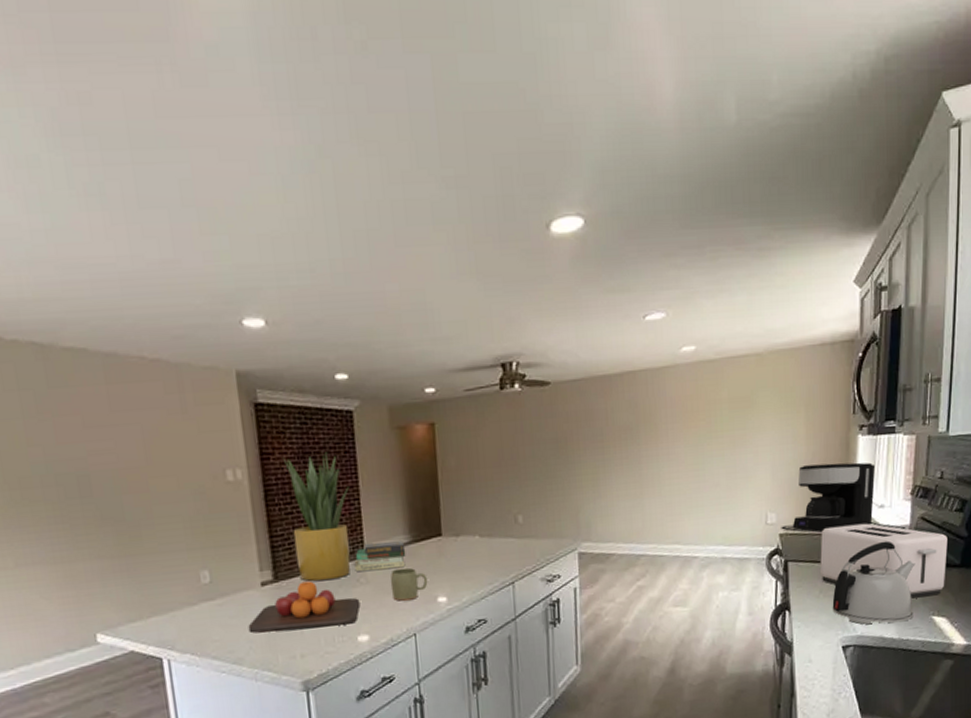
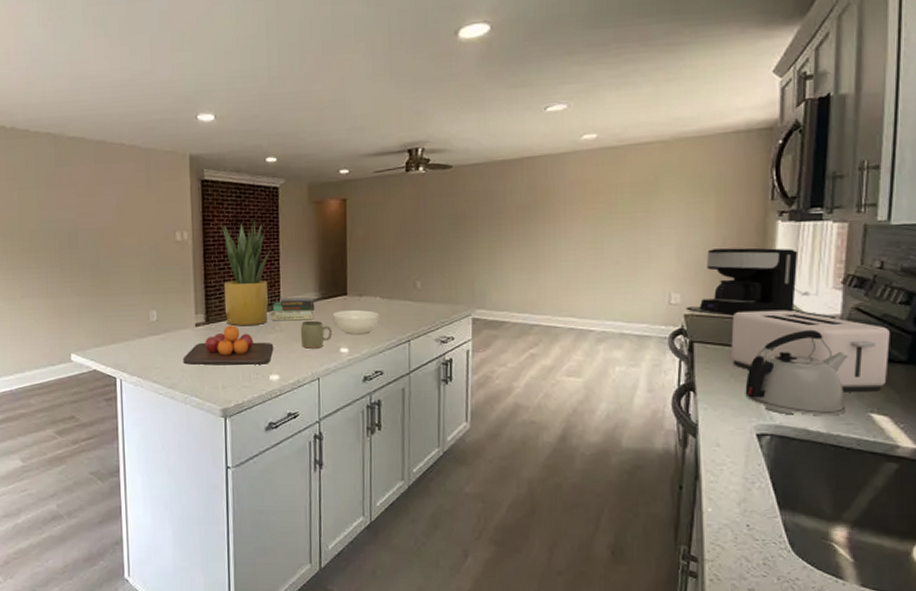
bowl: none [426,551,481,581] -> present [332,309,380,335]

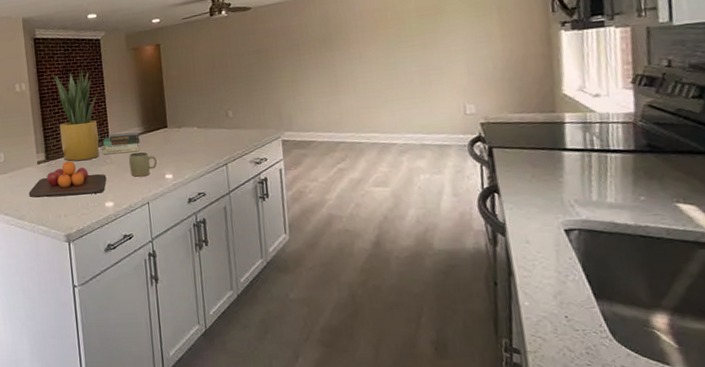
bowl: present [332,309,380,335] -> none [155,139,199,162]
coffee maker: present [686,247,836,320] -> none [481,55,630,122]
toaster: present [731,309,890,392] -> none [527,111,689,185]
kettle: present [745,329,848,416] -> none [547,128,652,210]

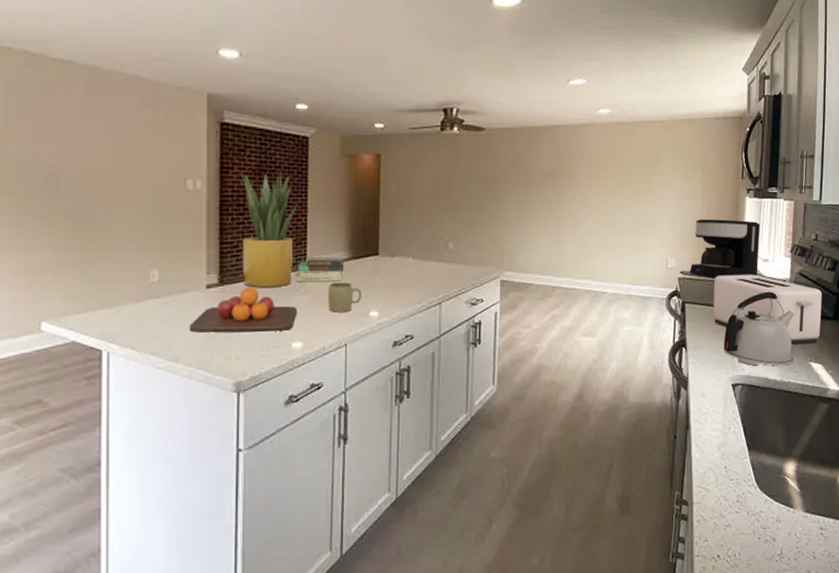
coffee maker: none [481,55,630,122] -> present [679,219,787,283]
toaster: none [527,111,689,185] -> present [713,274,822,345]
kettle: none [547,128,652,210] -> present [723,291,795,366]

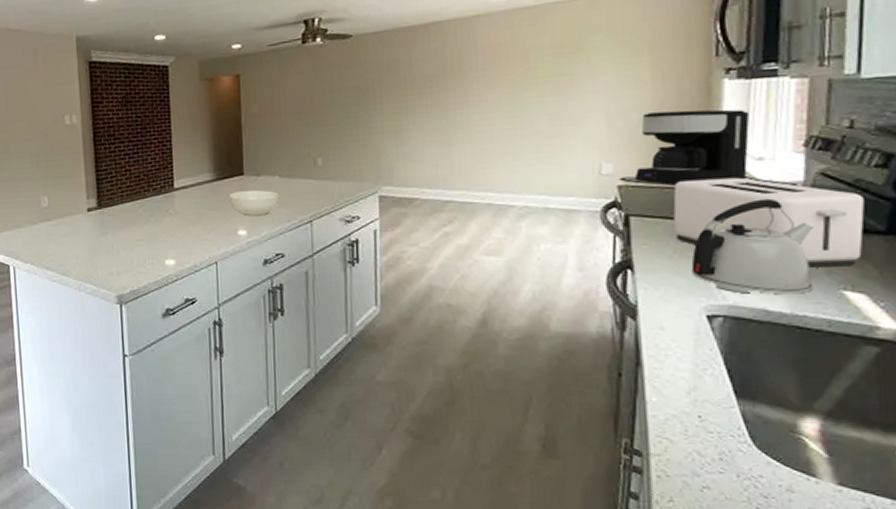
chopping board: present [189,287,297,333] -> none [75,209,169,251]
planter: present [240,171,298,288] -> none [109,101,163,210]
books: present [296,256,345,283] -> none [164,178,211,204]
mug: present [327,281,362,312] -> none [195,202,230,232]
bowl: none [362,270,412,297] -> present [228,190,280,216]

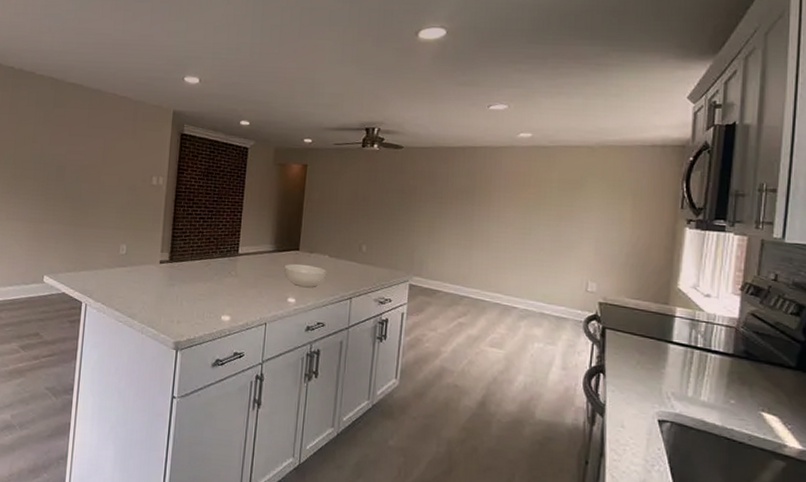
coffee maker: present [619,109,798,187] -> none [601,246,734,322]
toaster: present [673,177,865,268] -> none [639,304,781,393]
kettle: present [691,198,814,295] -> none [649,328,744,411]

